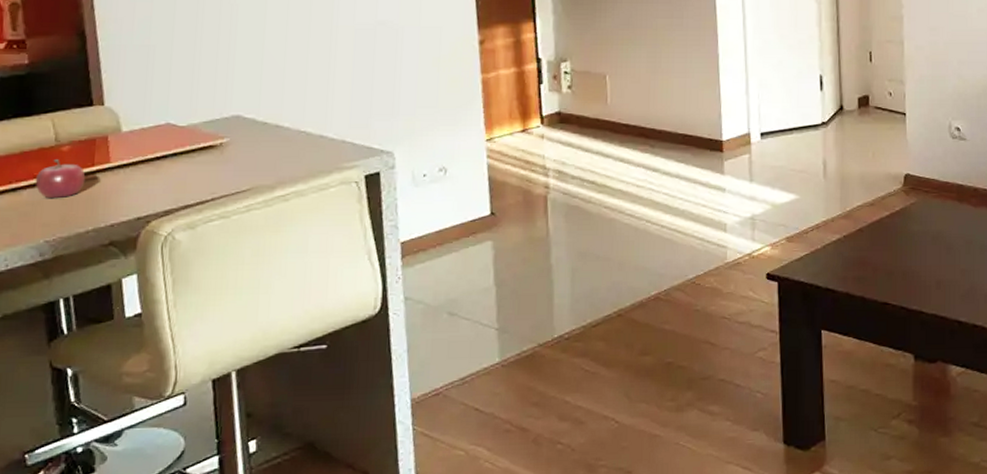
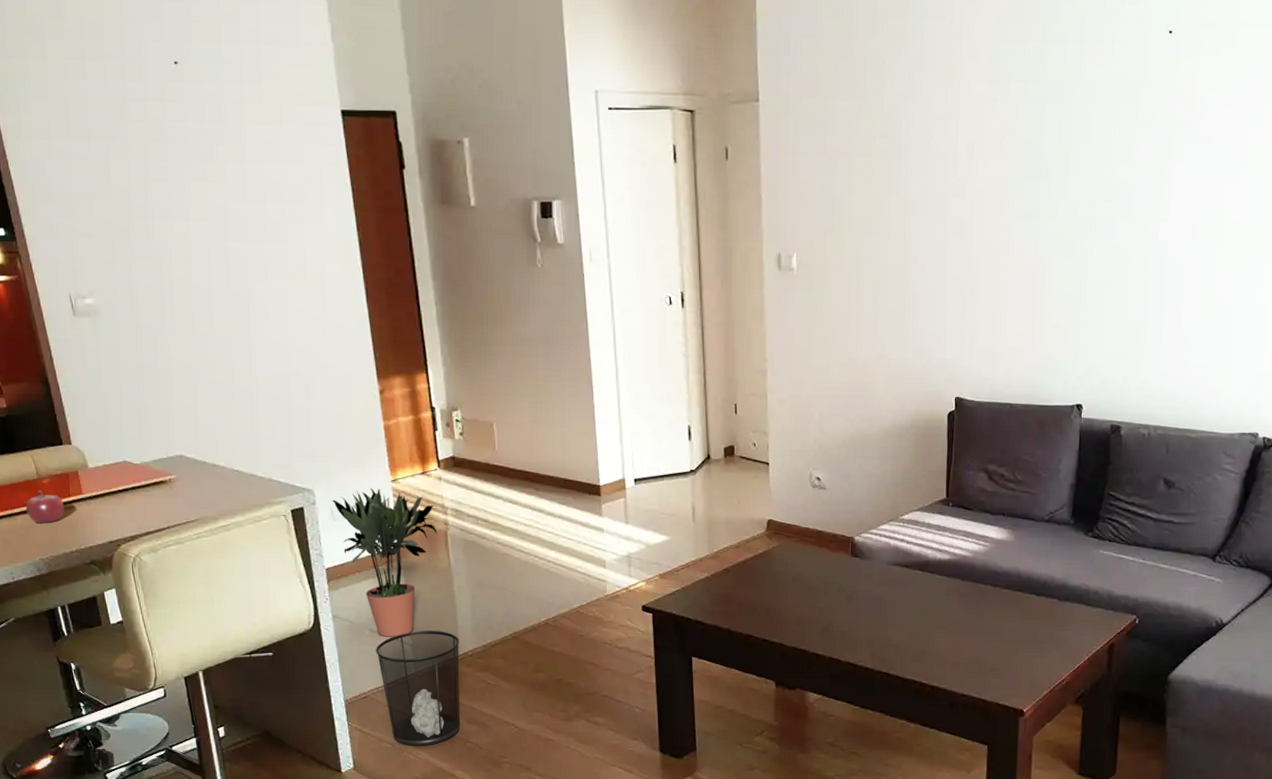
potted plant: none [414,148,536,321] -> present [332,488,437,637]
waste bin: none [453,311,555,453] -> present [376,631,461,747]

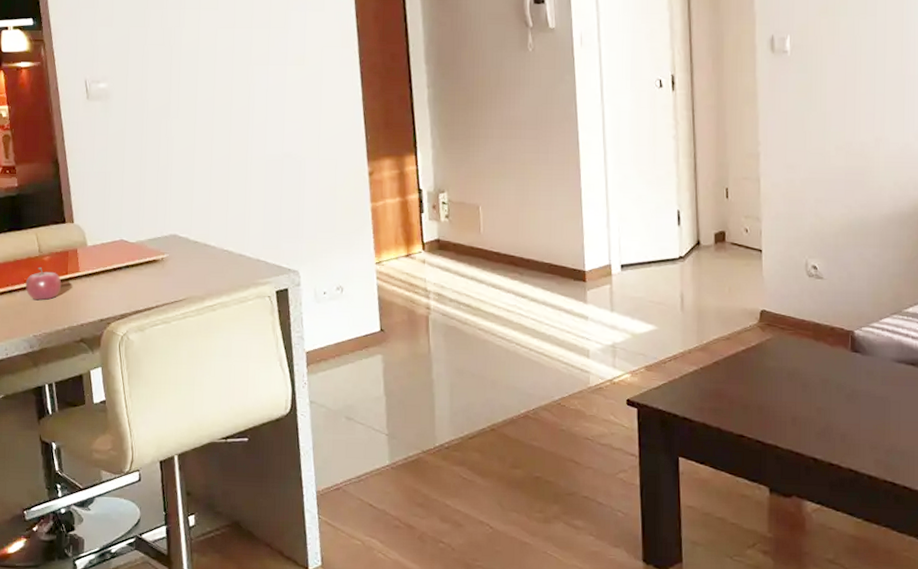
potted plant: present [332,488,437,637] -> none [316,270,419,426]
waste bin: present [376,631,461,747] -> none [351,419,436,546]

